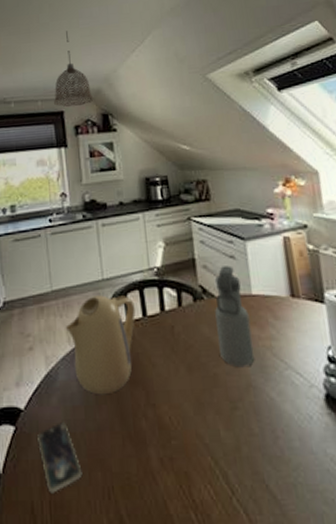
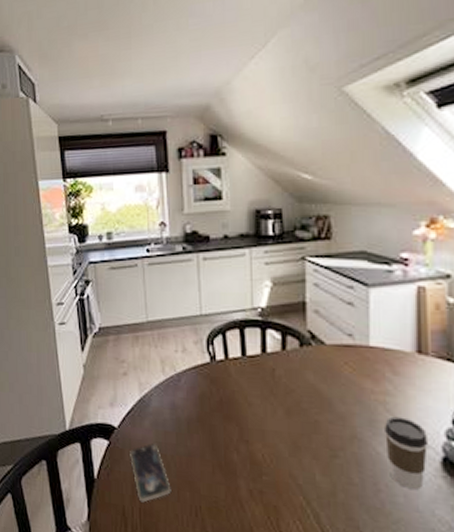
pendant lamp: present [54,31,94,107] -> none [156,33,202,126]
kettle: present [66,295,136,395] -> none [161,330,234,425]
water bottle: present [215,265,255,368] -> none [323,312,364,419]
coffee cup: none [273,359,314,432] -> present [385,416,428,490]

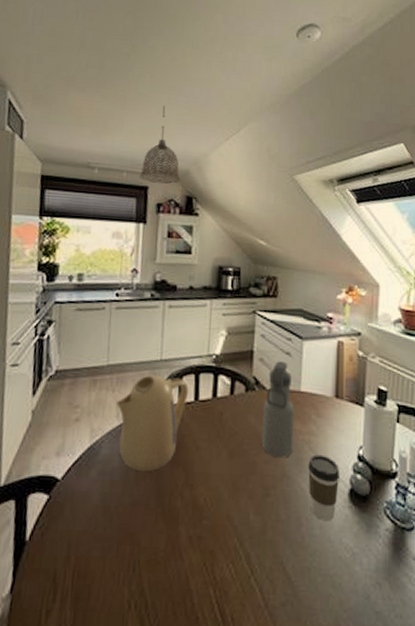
smartphone: present [130,443,171,503] -> none [70,495,111,563]
pendant lamp: none [156,33,202,126] -> present [140,105,181,184]
kettle: none [161,330,234,425] -> present [117,375,189,472]
water bottle: none [323,312,364,419] -> present [262,361,295,458]

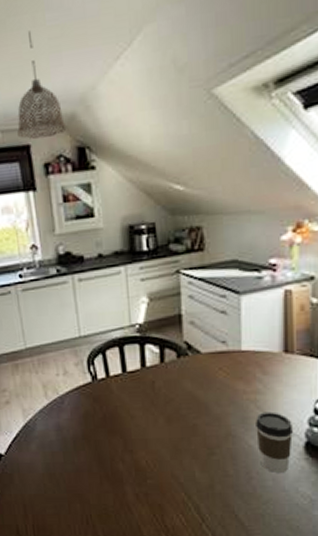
kettle: present [117,375,189,472] -> none [42,352,115,443]
water bottle: present [262,361,295,458] -> none [199,321,237,419]

